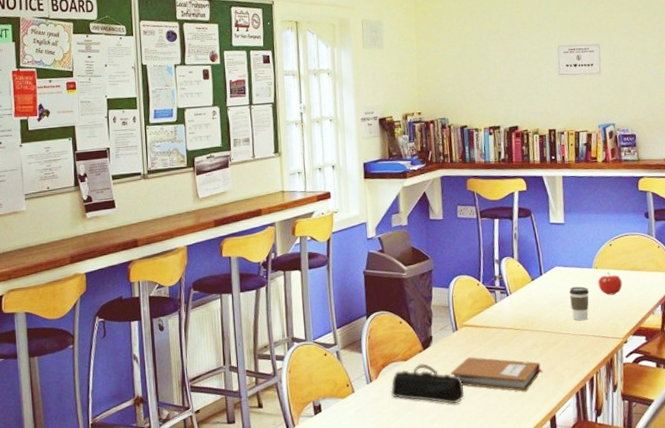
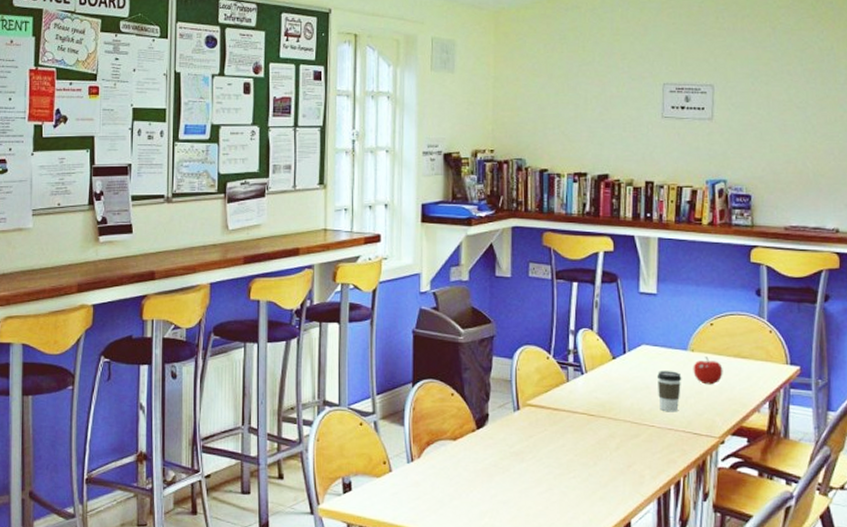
pencil case: present [391,364,464,404] -> none [435,445,522,497]
notebook: present [451,357,543,392] -> none [508,443,619,490]

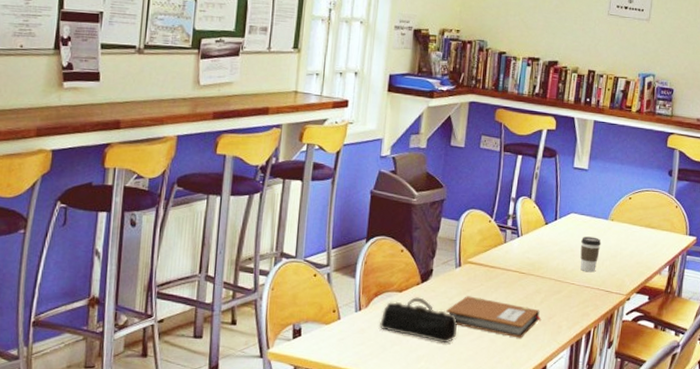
pencil case: none [435,445,522,497] -> present [380,297,457,343]
notebook: none [508,443,619,490] -> present [446,296,542,338]
fruit: present [693,357,723,385] -> none [611,226,635,250]

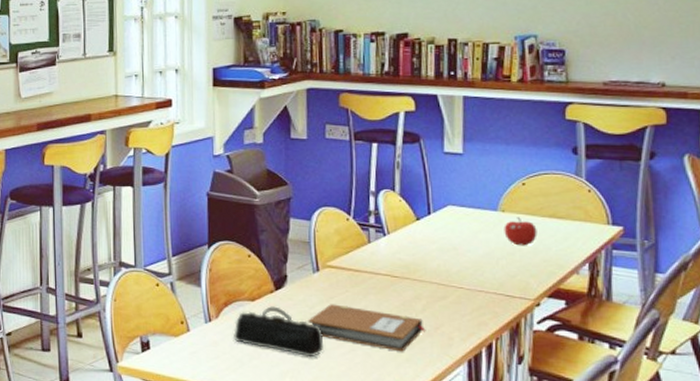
coffee cup: present [580,236,602,273] -> none [464,232,492,274]
fruit: none [611,226,635,250] -> present [504,217,537,246]

